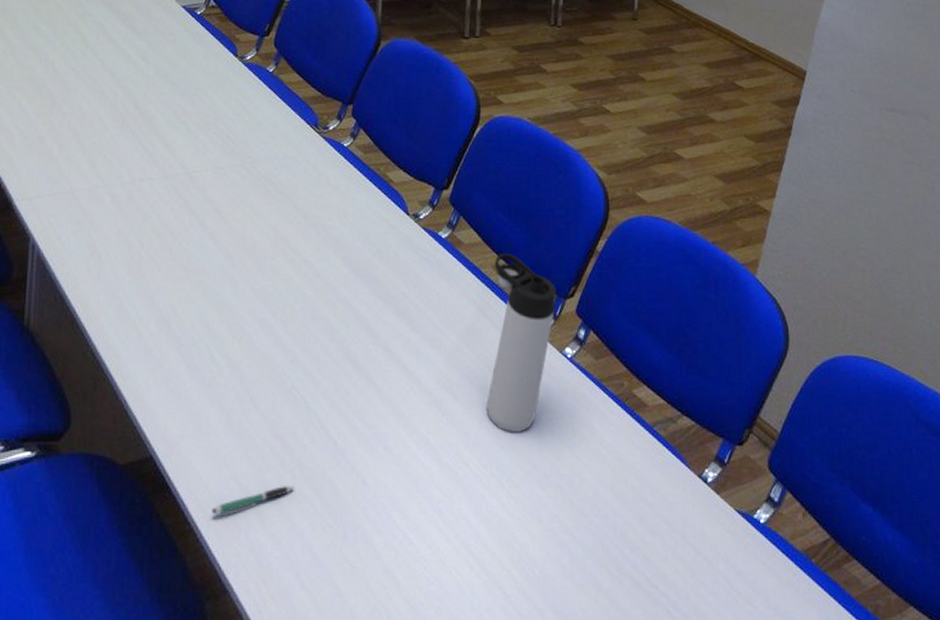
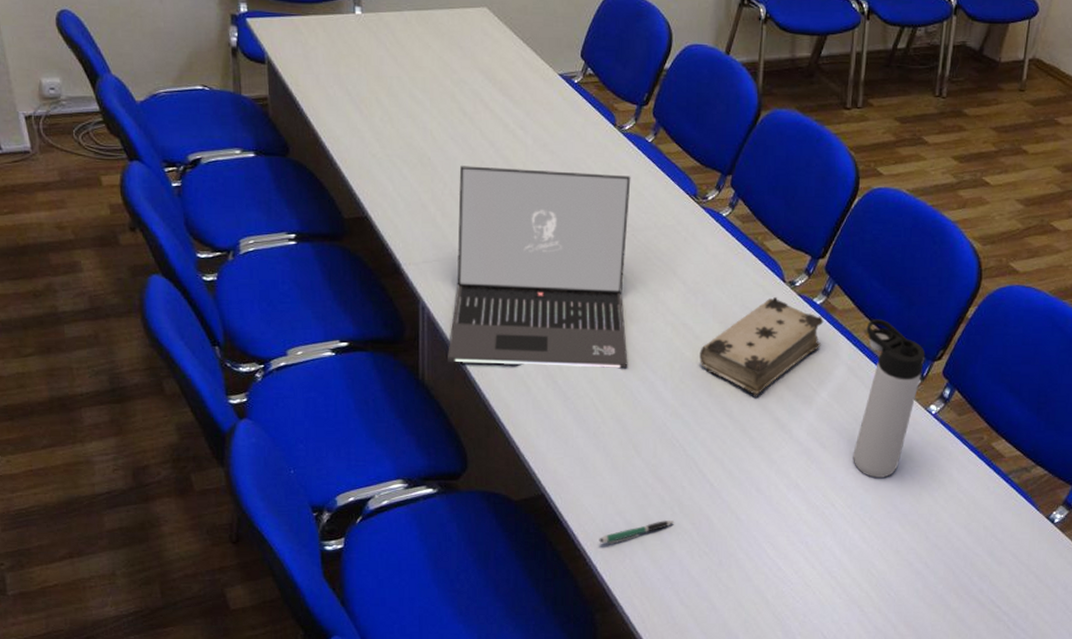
laptop: none [56,97,252,310] -> present [448,166,631,368]
book: none [321,231,450,341] -> present [699,297,824,397]

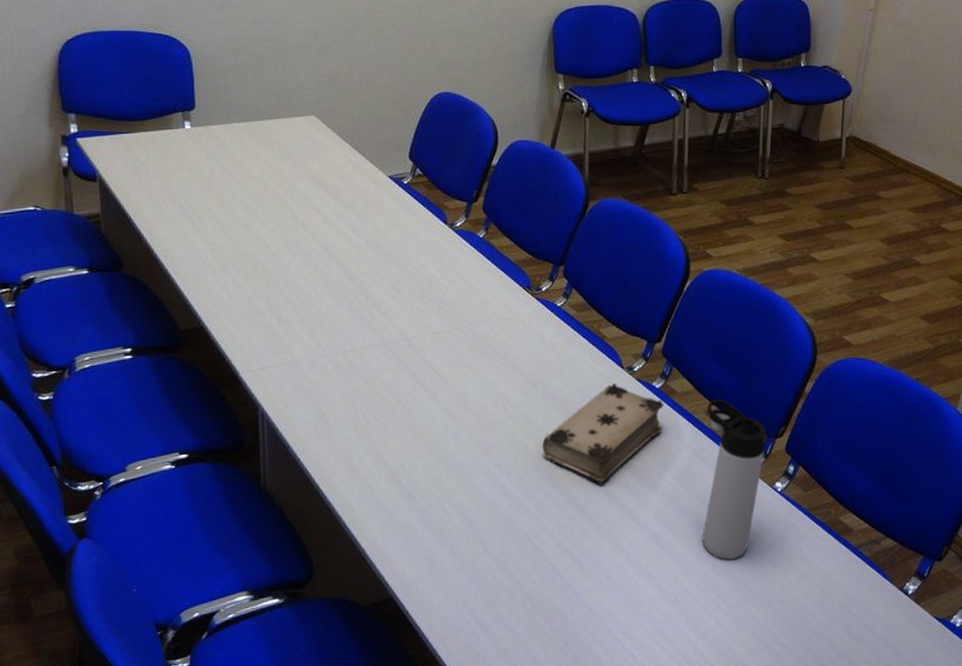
laptop: present [448,166,631,368] -> none [289,270,471,469]
pen: present [599,521,675,544] -> none [451,616,527,645]

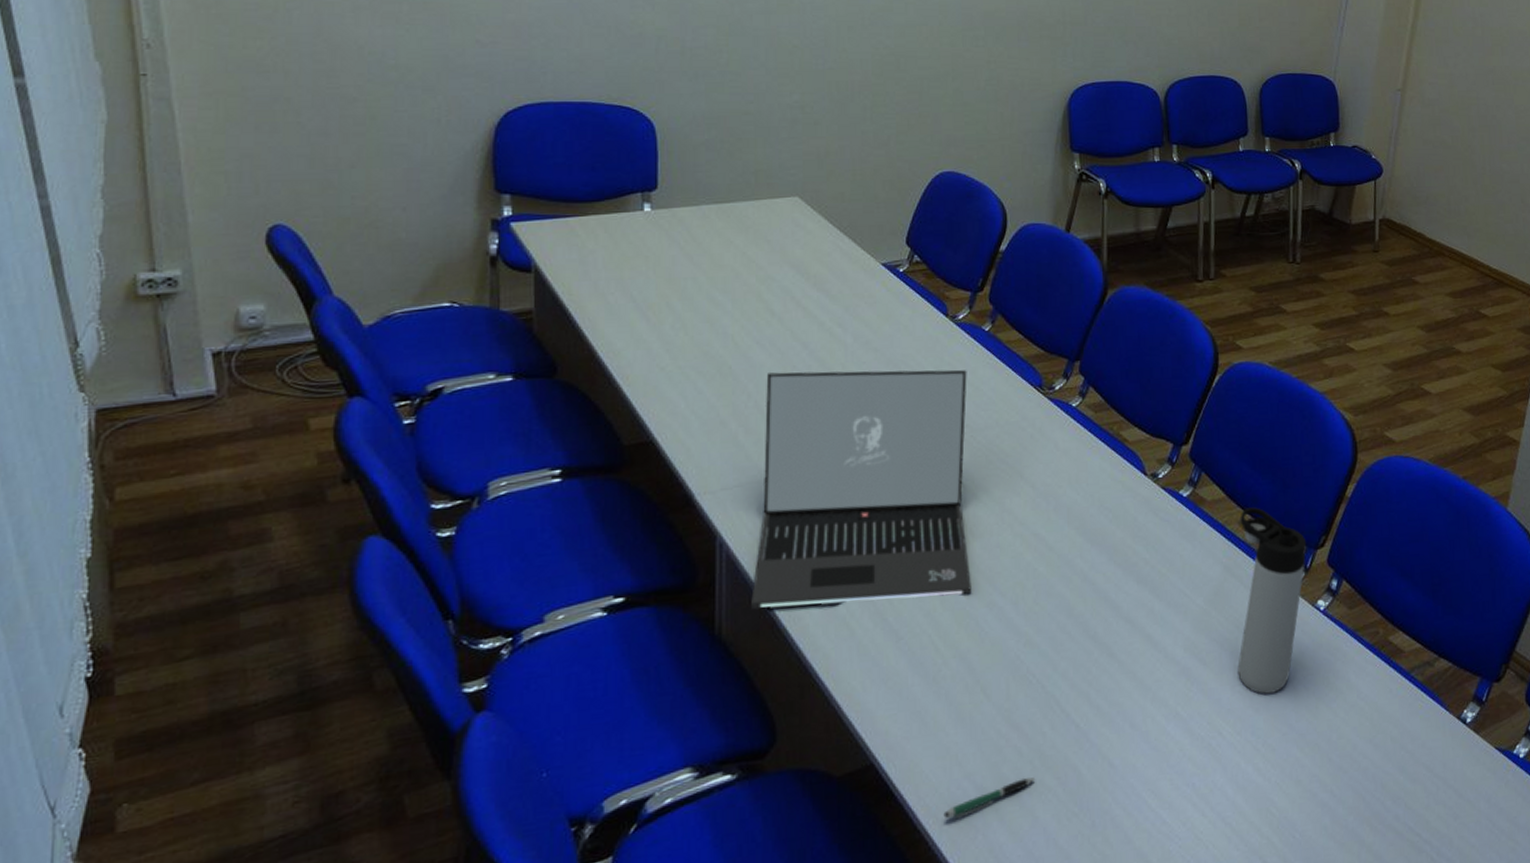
laptop: none [289,270,471,469] -> present [751,370,972,610]
pen: none [451,616,527,645] -> present [943,777,1036,819]
book: present [542,384,664,485] -> none [1055,493,1193,613]

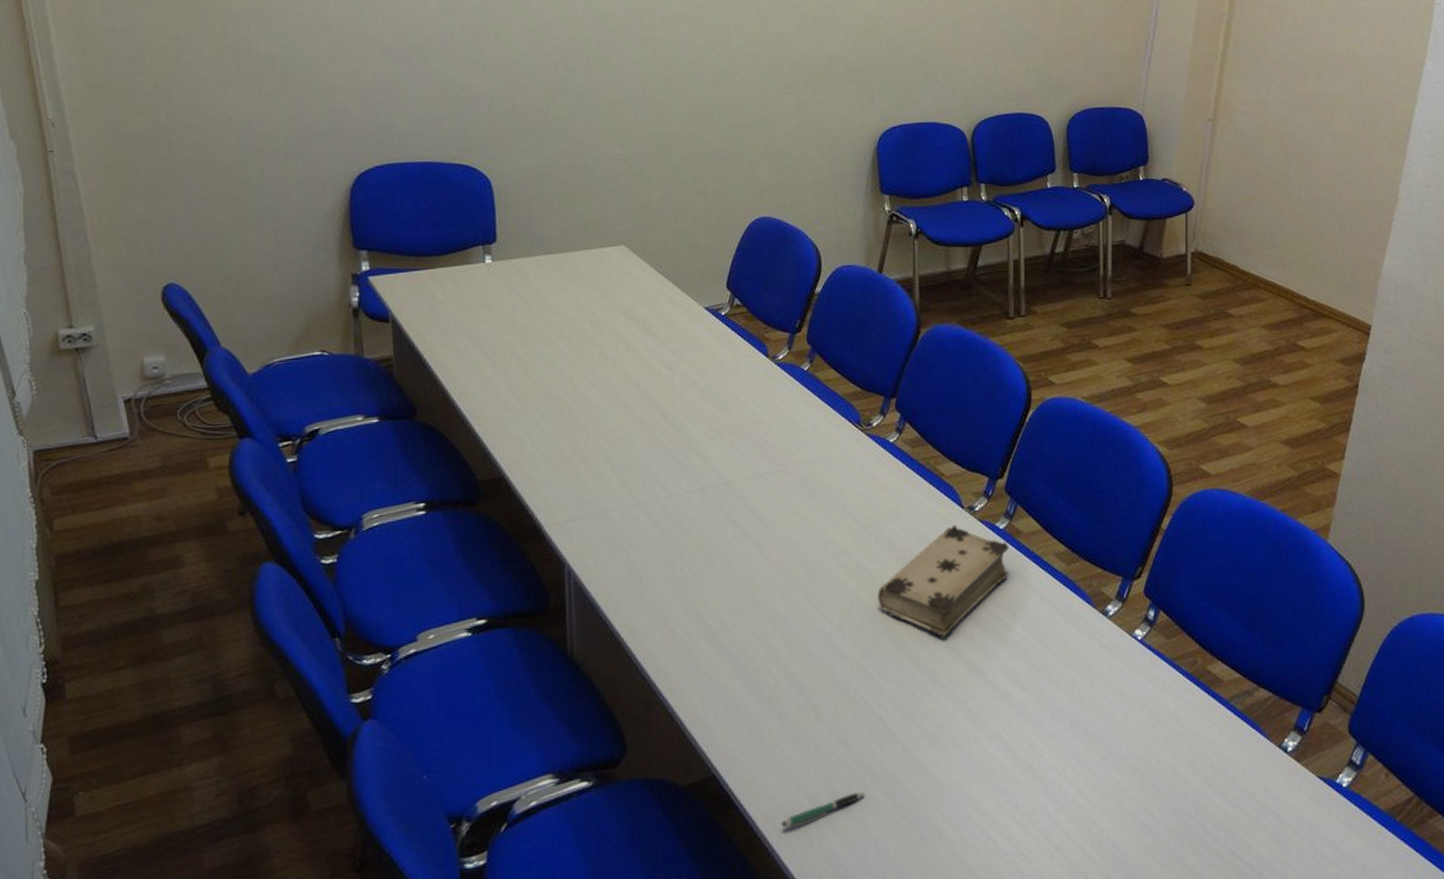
laptop: present [751,370,972,610] -> none [598,408,800,632]
book: none [1055,493,1193,613] -> present [877,525,1010,640]
thermos bottle: present [1237,507,1307,694] -> none [1056,539,1123,719]

